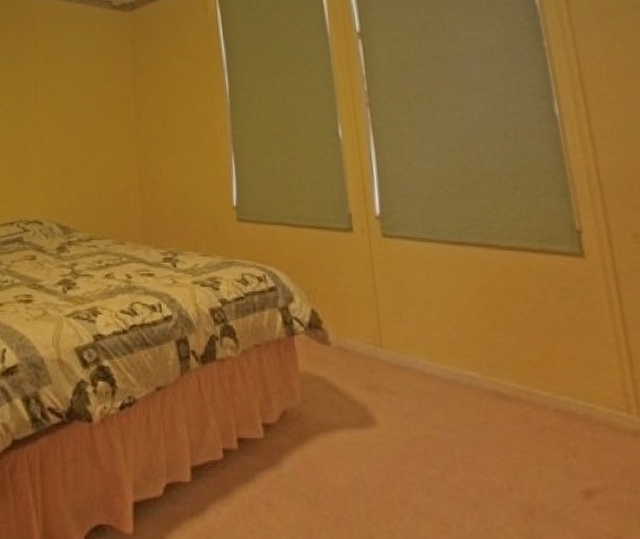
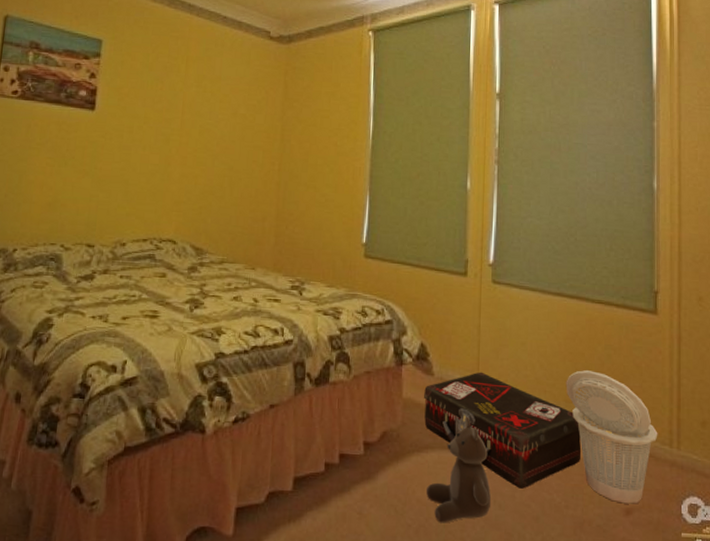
suitcase: none [322,337,519,470] -> present [424,372,582,489]
bear: none [340,389,418,514] -> present [426,416,491,523]
laundry basket: none [485,327,611,485] -> present [565,369,658,504]

